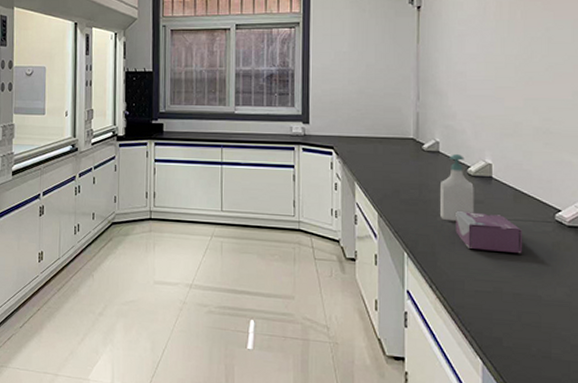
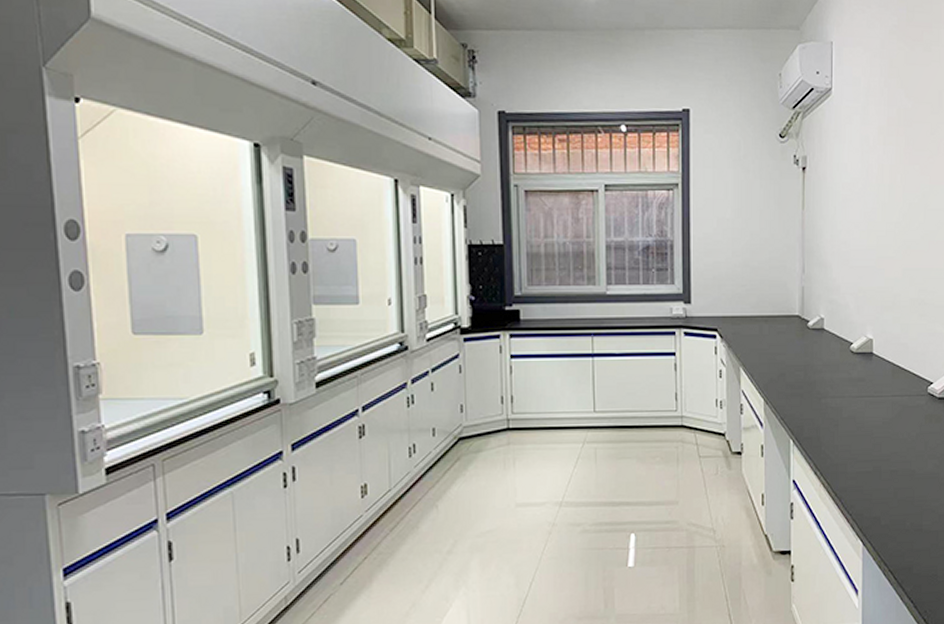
soap bottle: present [439,154,474,222] -> none [824,331,856,403]
tissue box: present [455,211,523,254] -> none [839,391,900,430]

